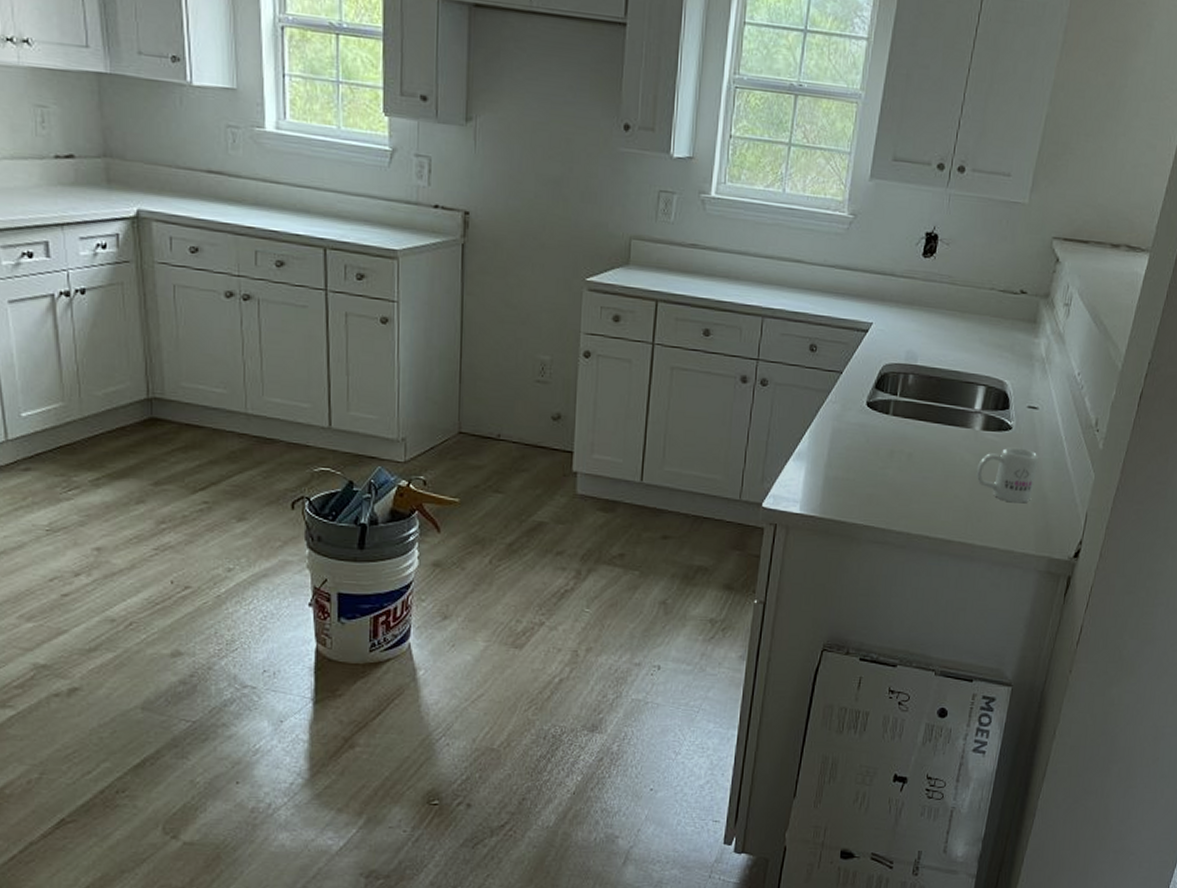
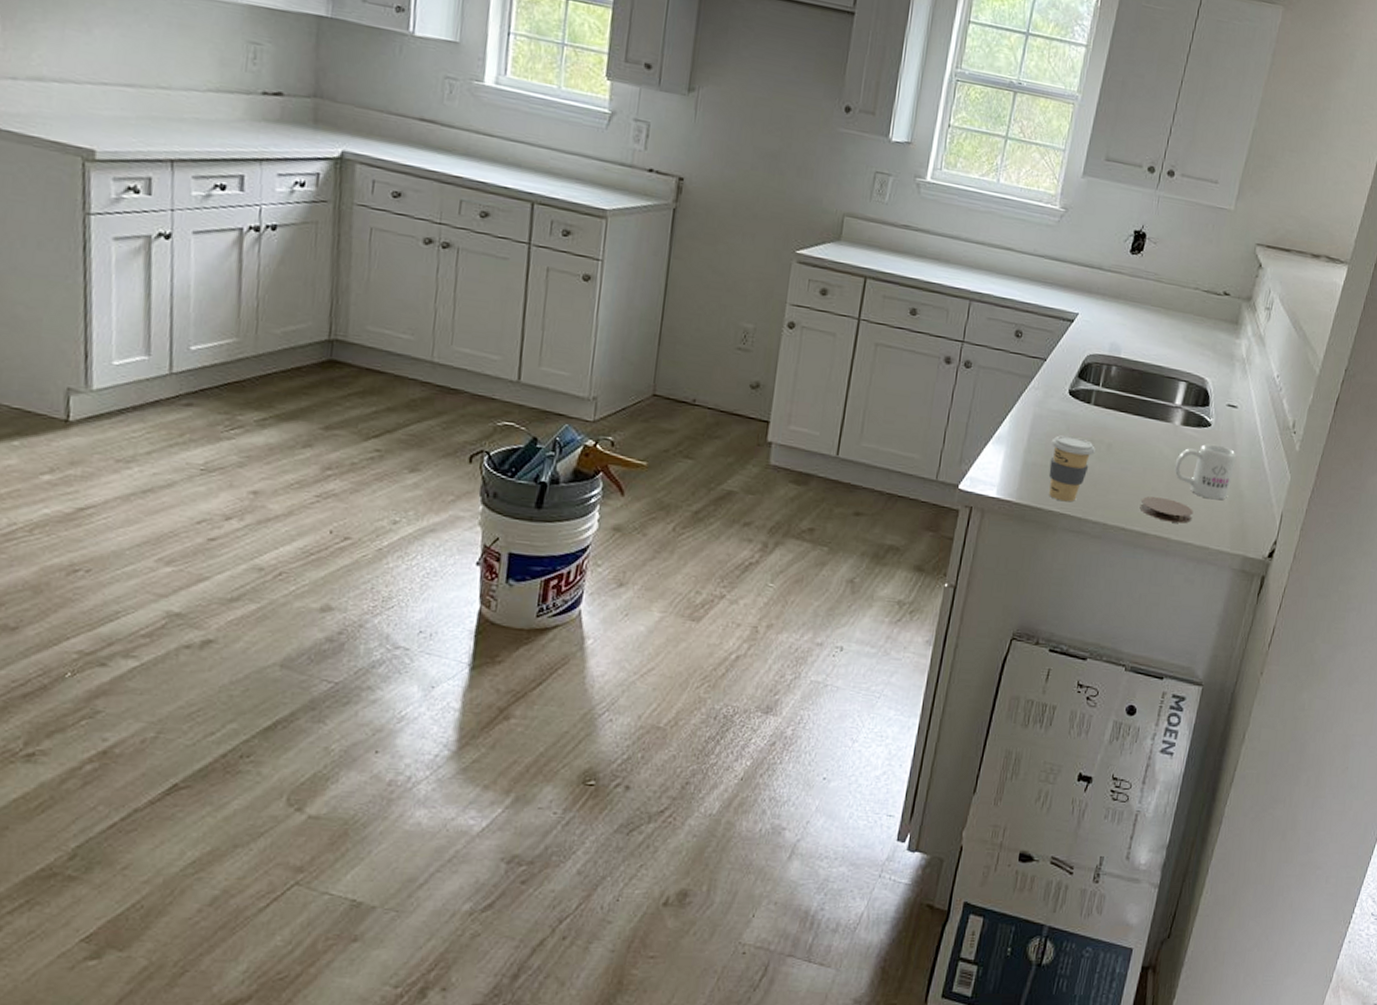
coffee cup: none [850,447,896,514] -> present [1048,435,1096,502]
coaster: none [943,503,997,529] -> present [1139,496,1193,524]

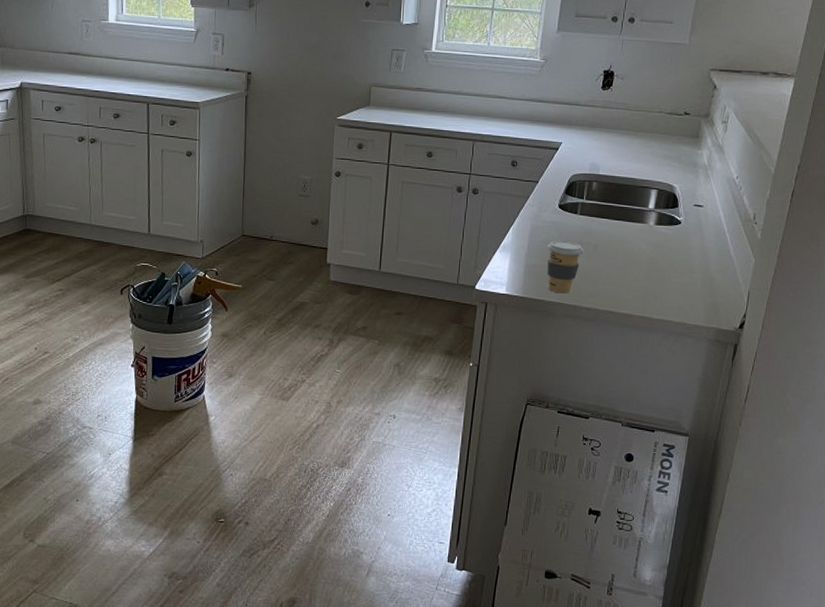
coaster: present [1139,496,1193,524] -> none [624,284,671,305]
mug: present [1174,443,1237,500] -> none [651,238,706,284]

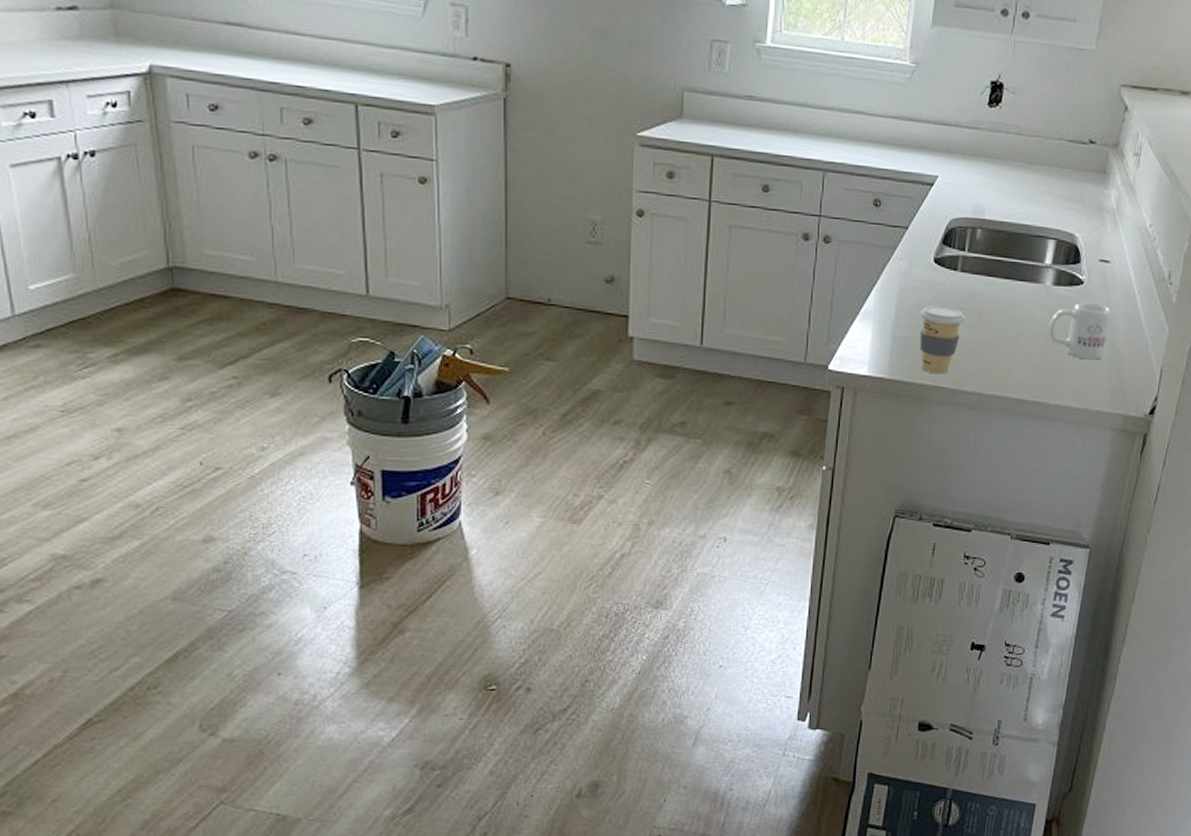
mug: none [651,238,706,284] -> present [1048,302,1112,360]

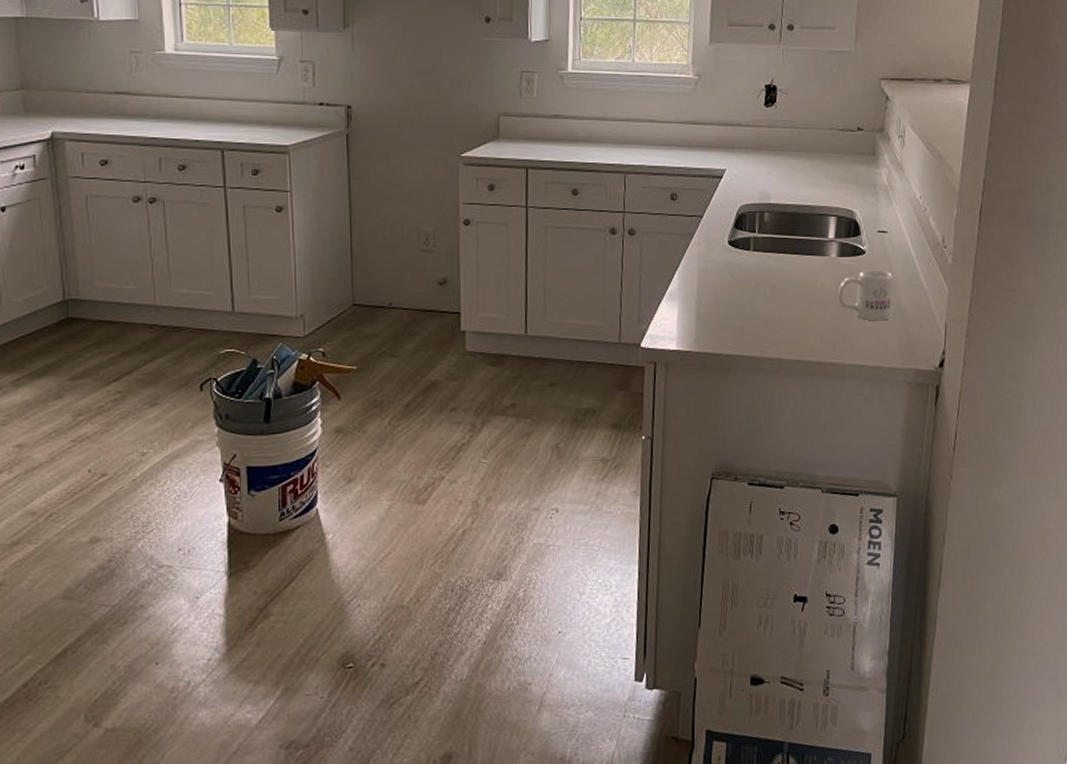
coffee cup: present [919,305,966,374] -> none [719,282,761,344]

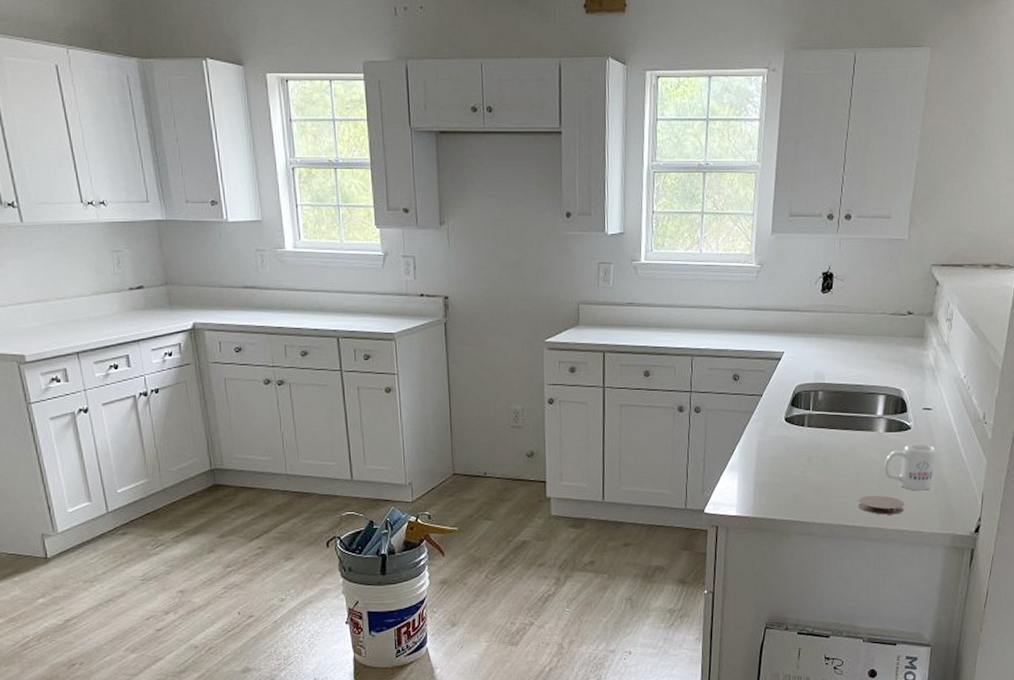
coaster: none [811,326,862,348] -> present [858,495,905,515]

